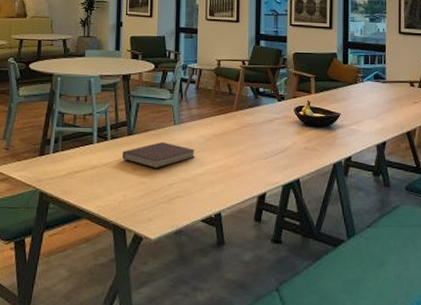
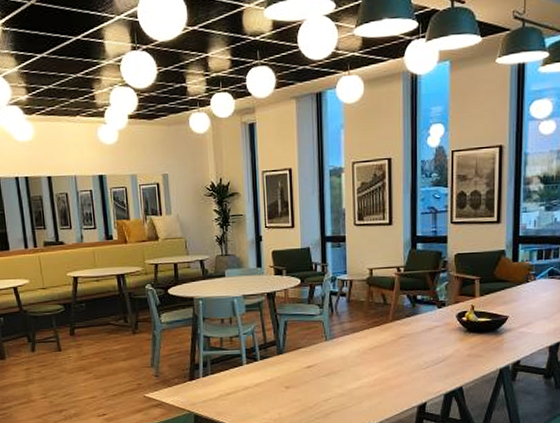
notebook: present [122,142,196,168] -> none [274,359,351,385]

